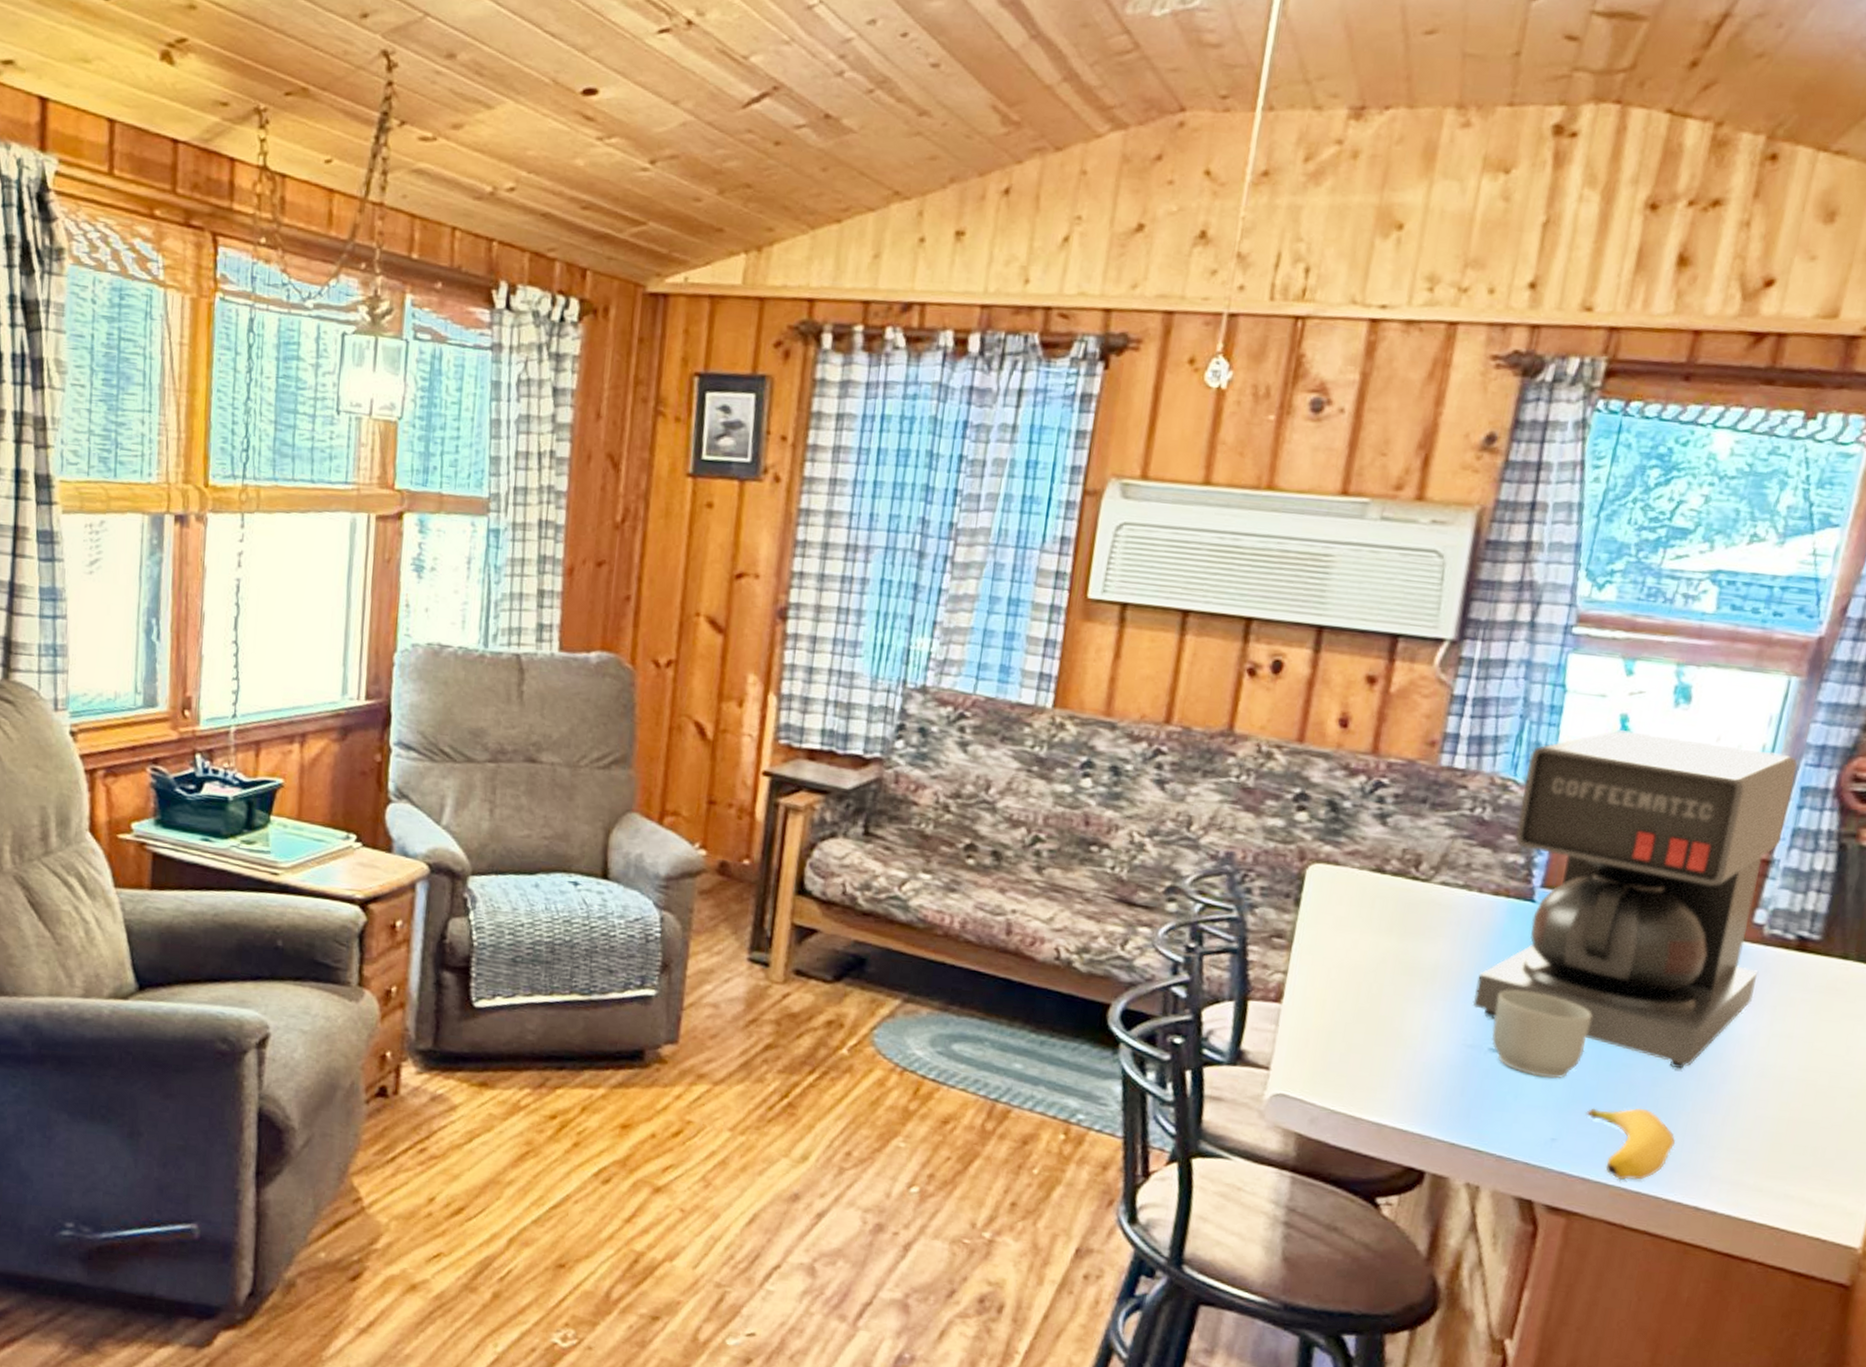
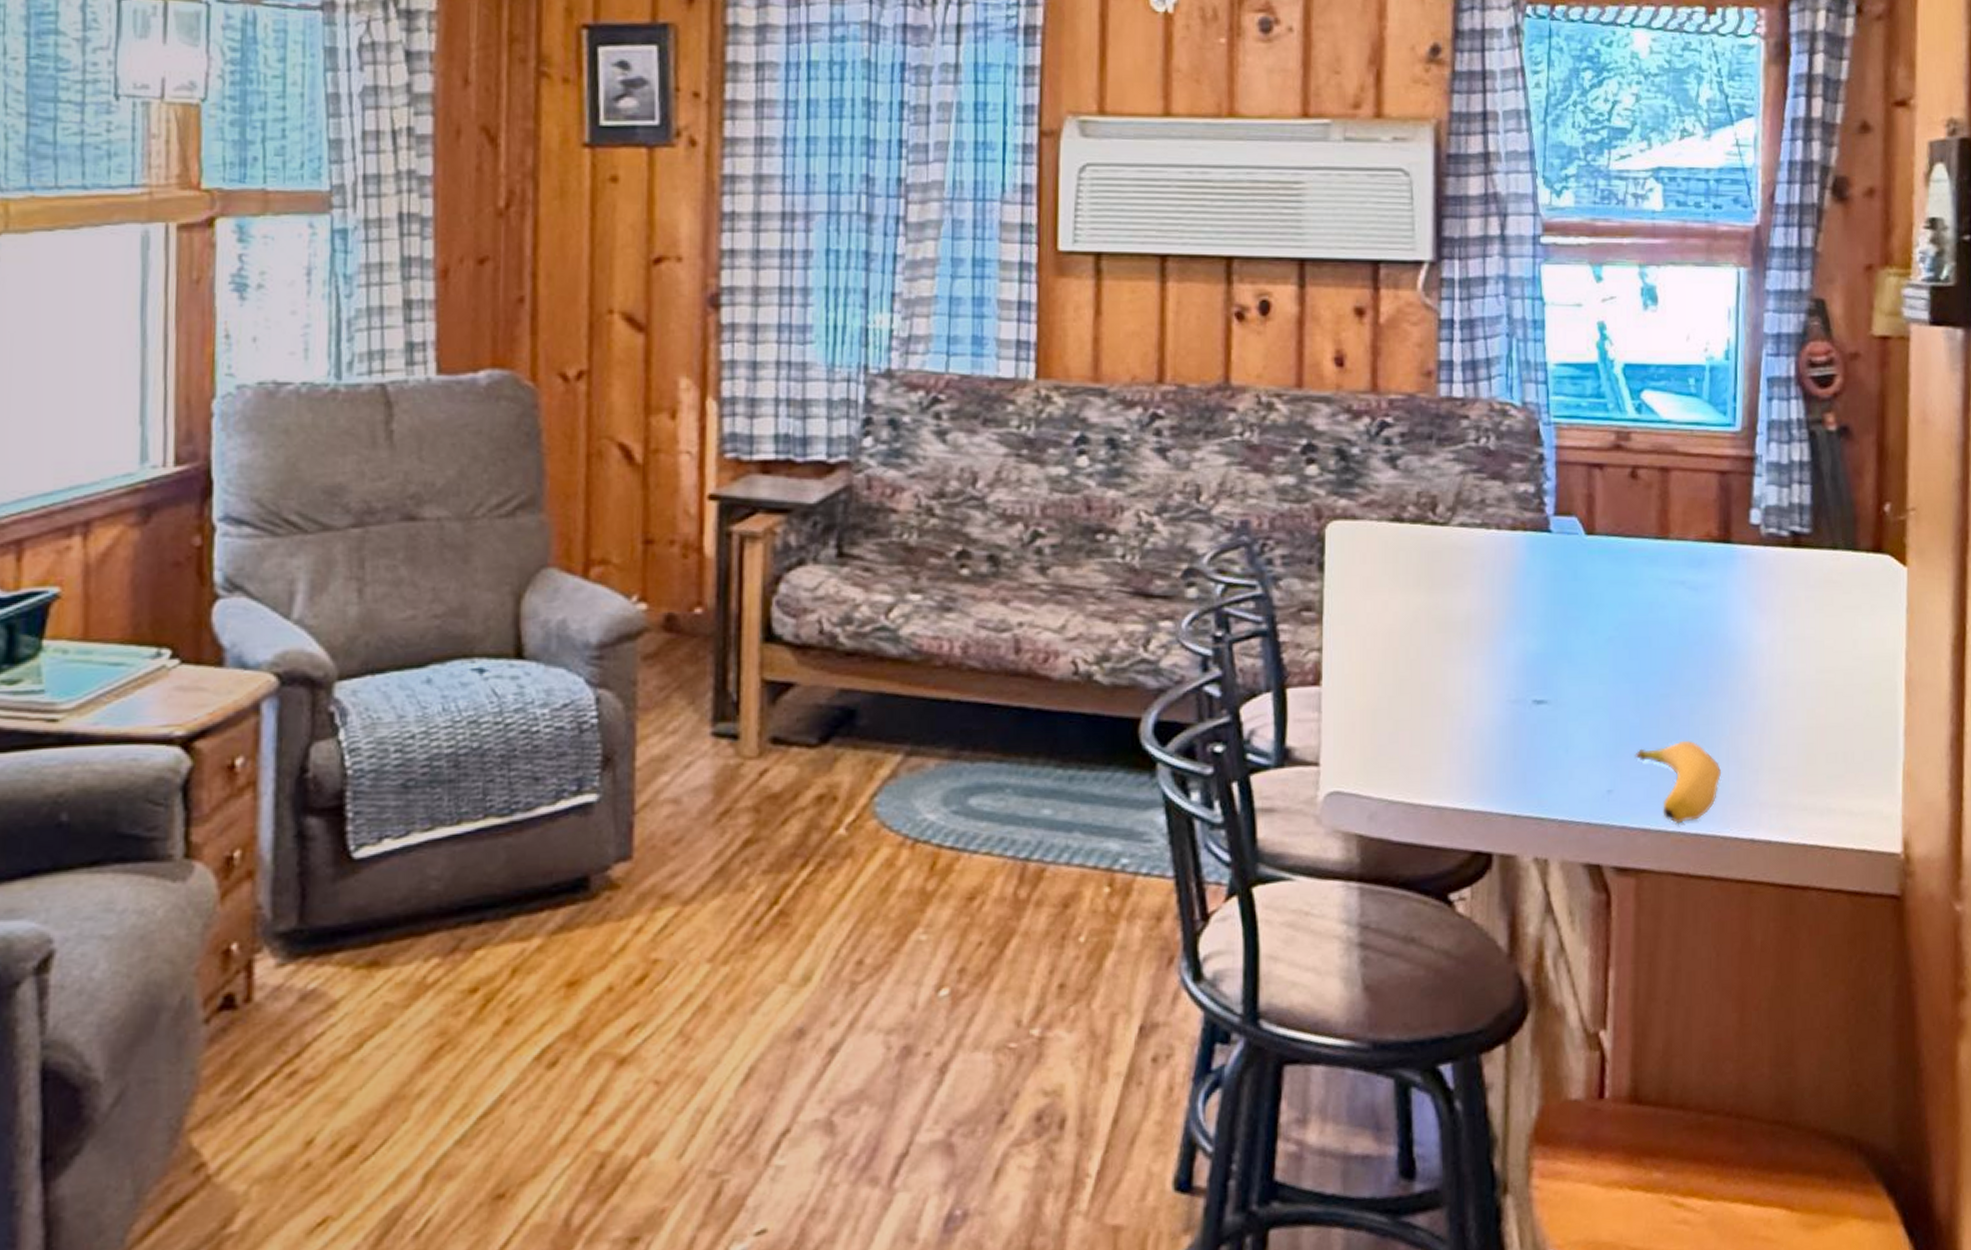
coffee maker: present [1472,730,1798,1069] -> none [1509,339,1764,691]
mug: present [1492,990,1593,1079] -> none [1533,631,1624,724]

